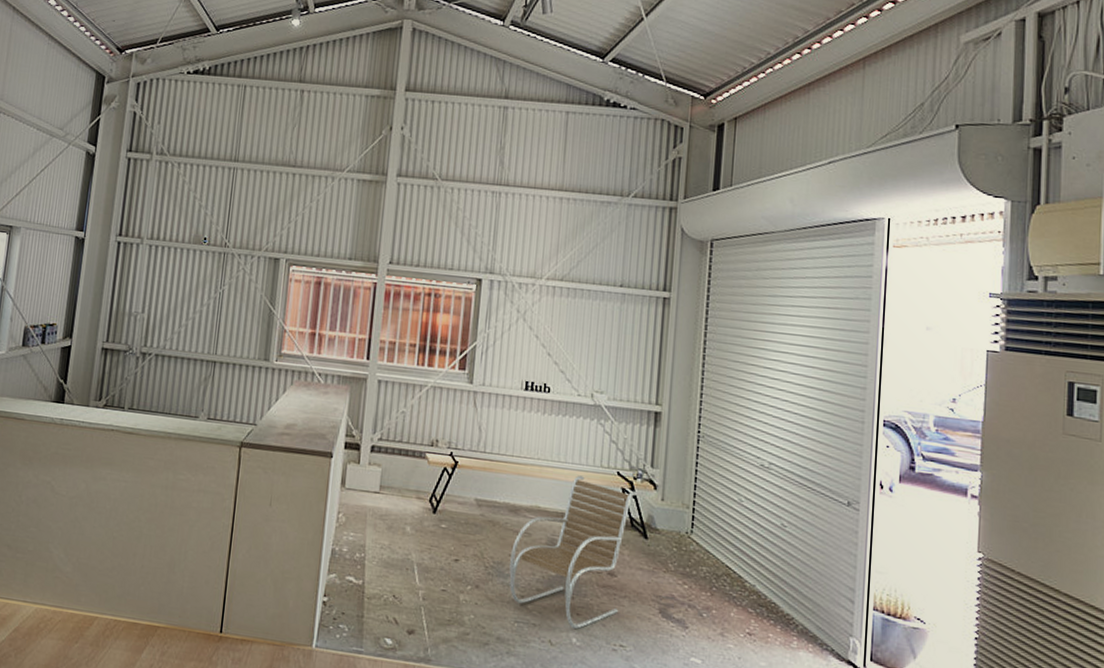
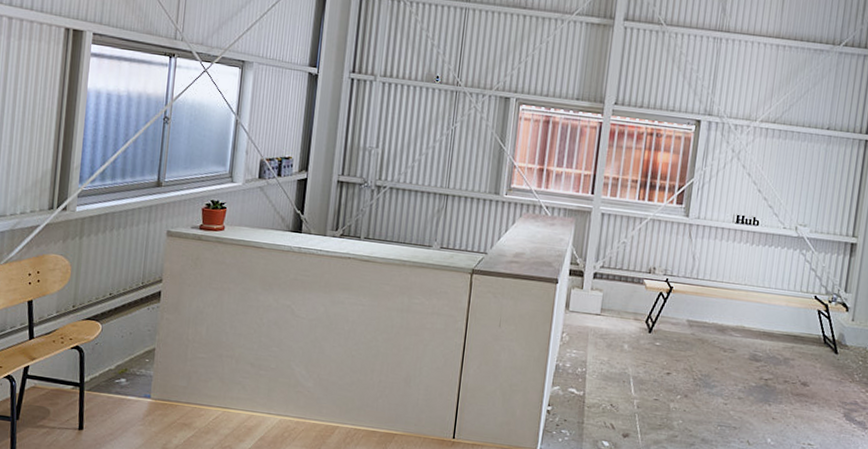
lounge chair: present [509,475,639,629] -> none [714,299,832,431]

